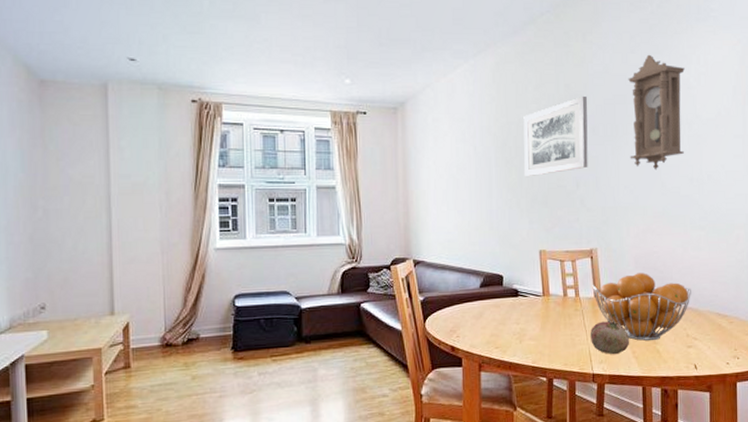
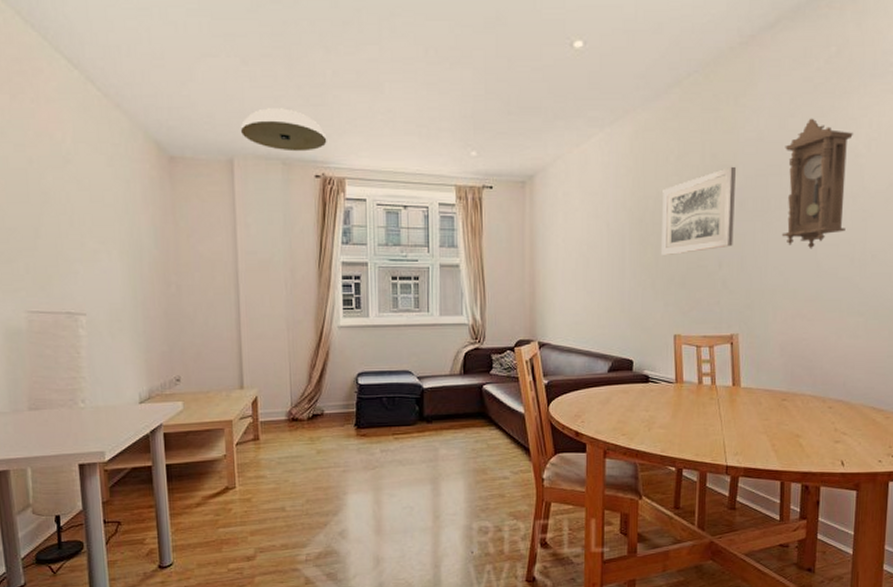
ceiling light: none [115,35,204,77] -> present [240,108,327,152]
fruit: present [591,321,630,355] -> none [726,411,770,447]
fruit basket: present [592,273,691,341] -> none [730,361,843,433]

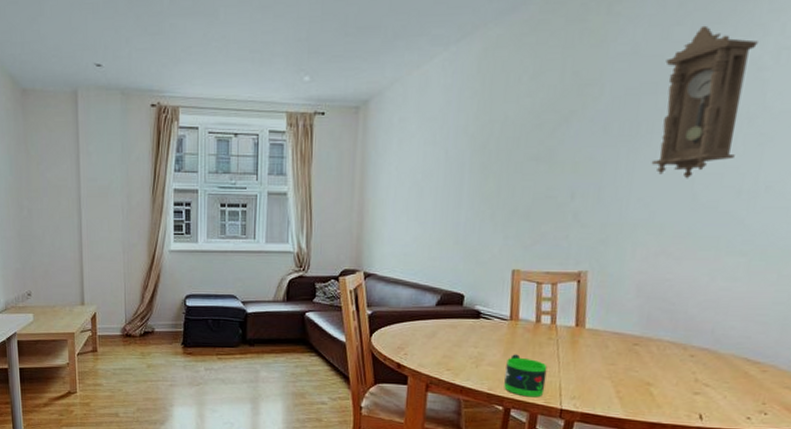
ceiling light: present [240,108,327,152] -> none [83,38,163,82]
wall art: present [661,166,736,255] -> none [505,85,602,184]
mug: none [675,415,712,456] -> present [504,354,547,398]

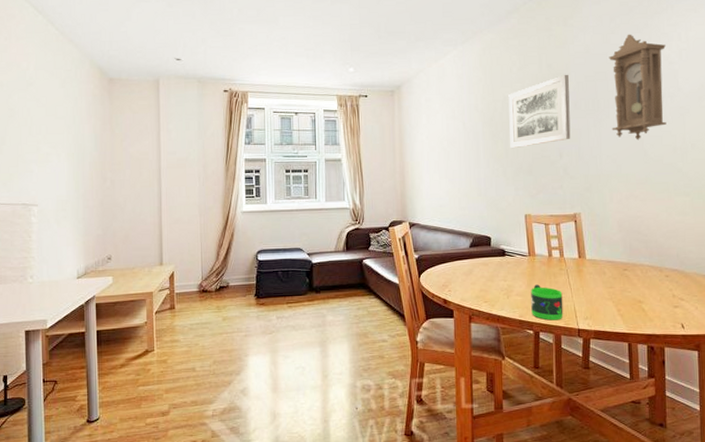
wall art: none [505,85,602,184] -> present [508,74,571,148]

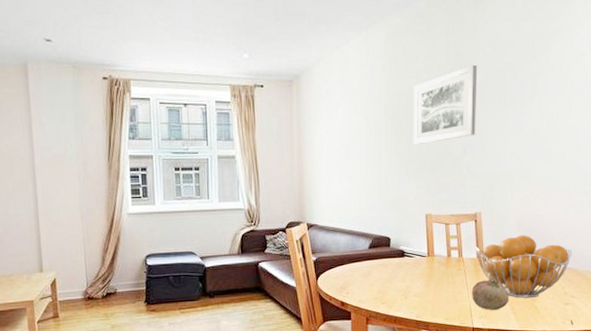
mug: present [531,284,564,321] -> none [428,285,459,320]
fruit: none [575,280,615,312] -> present [472,280,510,311]
fruit basket: none [576,236,677,300] -> present [475,235,572,298]
pendulum clock: present [609,34,666,141] -> none [517,21,577,137]

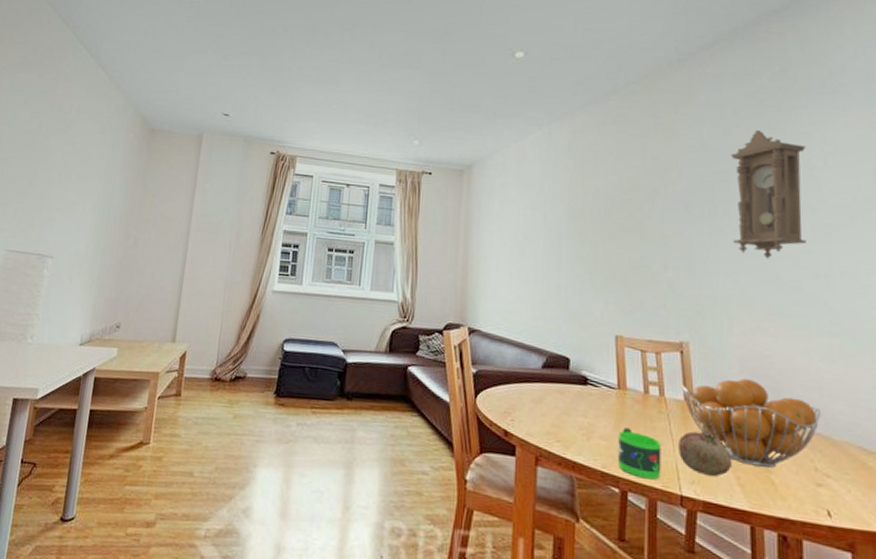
wall art: present [414,64,477,144] -> none [601,170,679,252]
mug: none [428,285,459,320] -> present [618,427,661,480]
pendulum clock: none [517,21,577,137] -> present [731,129,806,259]

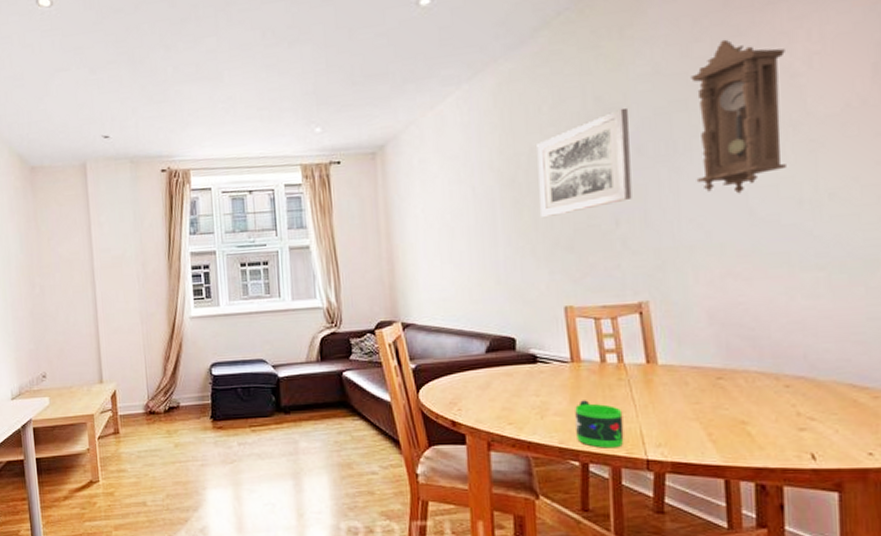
wall art: none [601,170,679,252] -> present [537,107,632,217]
fruit: present [679,431,733,477] -> none [642,393,703,437]
fruit basket: present [682,379,821,468] -> none [642,331,804,420]

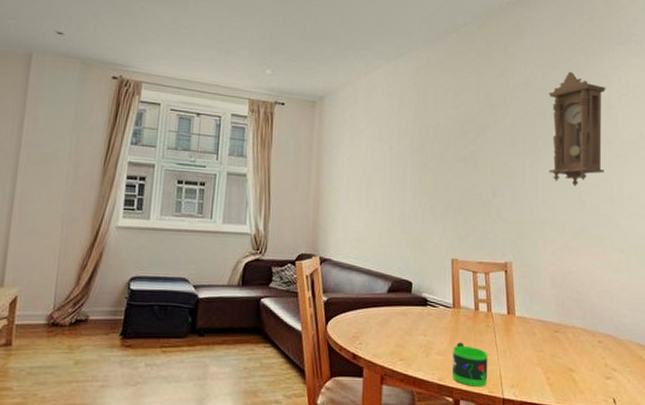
wall art: present [537,107,632,217] -> none [440,105,506,182]

